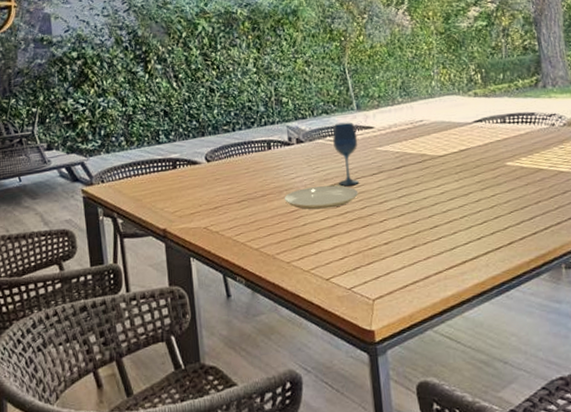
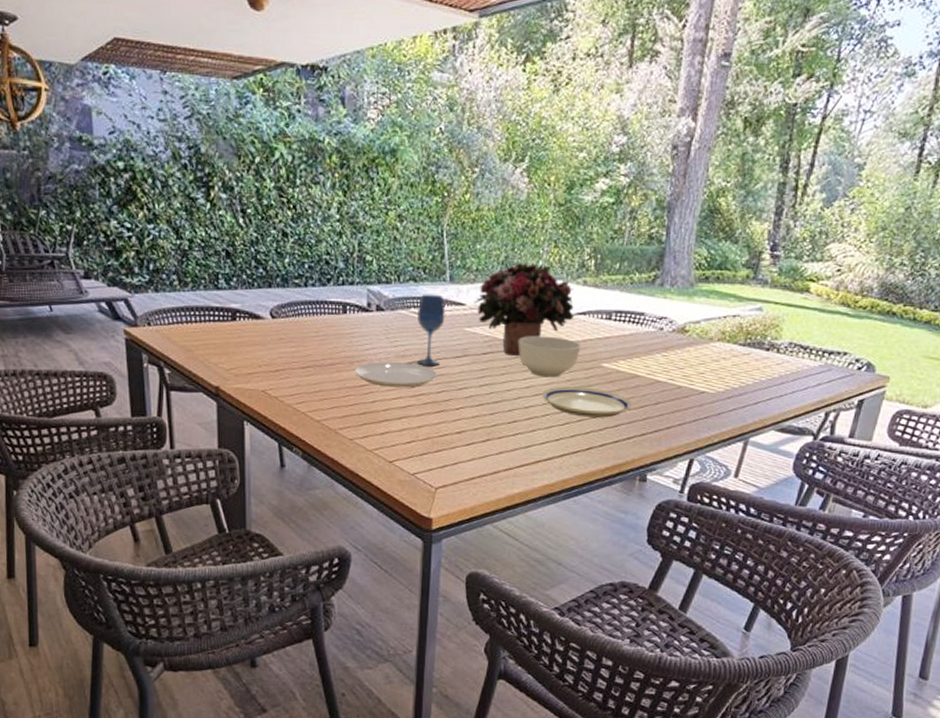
bouquet: none [381,83,472,167] -> present [474,261,574,356]
bowl: none [425,144,484,182] -> present [518,335,581,378]
plate: none [456,185,543,214] -> present [542,386,633,418]

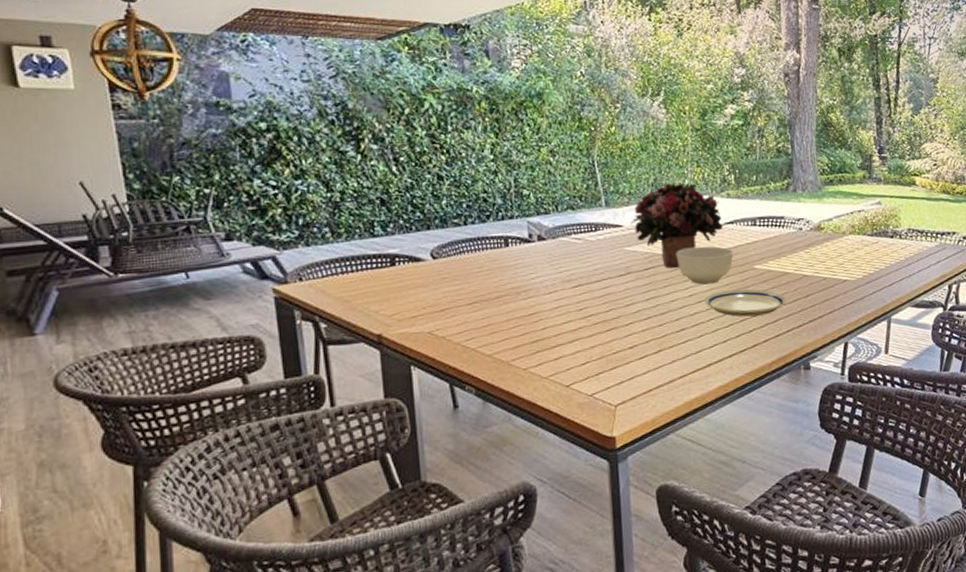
plate: present [354,362,438,388] -> none [522,286,604,313]
wineglass: present [416,294,446,367] -> none [578,219,606,288]

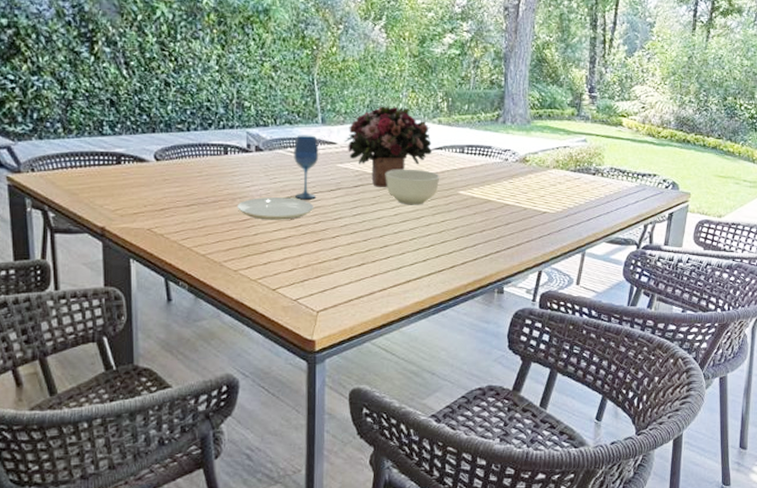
plate: none [522,286,604,313] -> present [237,197,314,220]
wineglass: none [578,219,606,288] -> present [294,135,319,200]
plate: present [705,288,787,317] -> none [409,212,487,239]

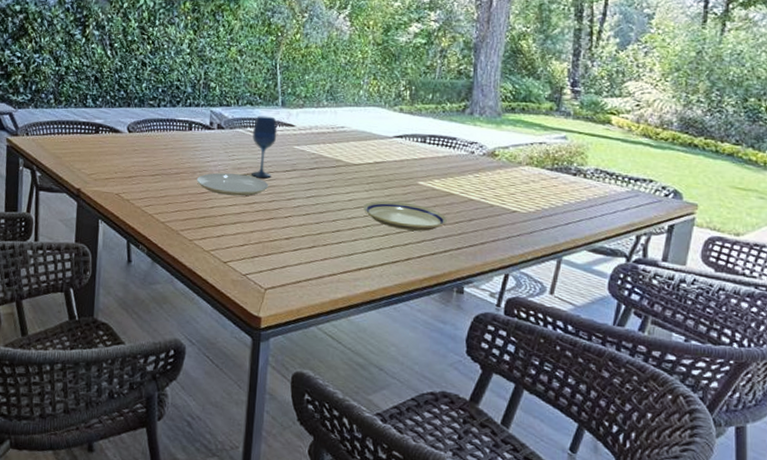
bouquet: present [344,105,432,187] -> none [302,91,392,172]
bowl: present [385,169,440,205] -> none [341,154,399,193]
plate: none [409,212,487,239] -> present [364,200,448,232]

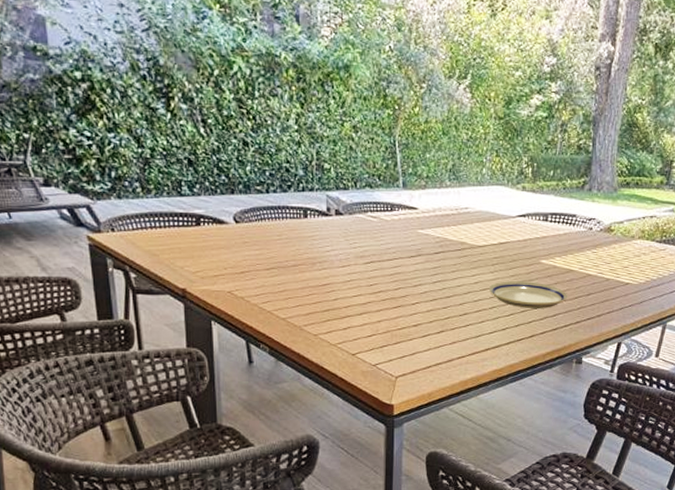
plate: present [196,173,269,196] -> none [316,262,394,286]
wineglass: present [250,116,277,179] -> none [374,199,400,266]

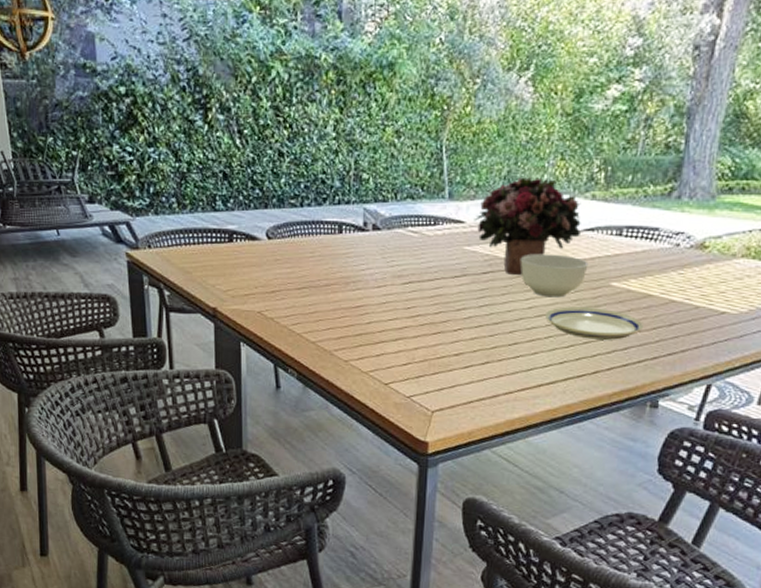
bouquet: none [425,169,515,254] -> present [474,176,581,275]
bowl: none [466,236,522,274] -> present [520,253,589,298]

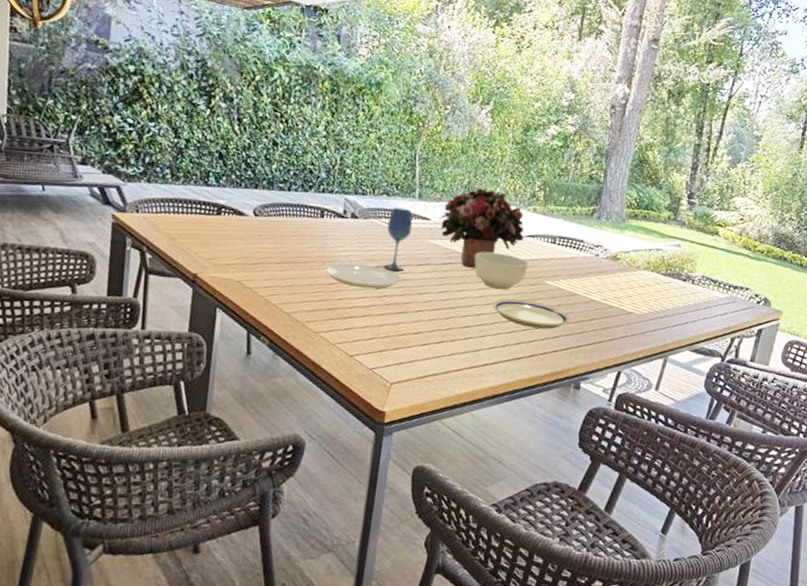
plate: none [350,282,435,309] -> present [325,263,401,289]
wineglass: none [413,212,444,287] -> present [383,207,413,272]

